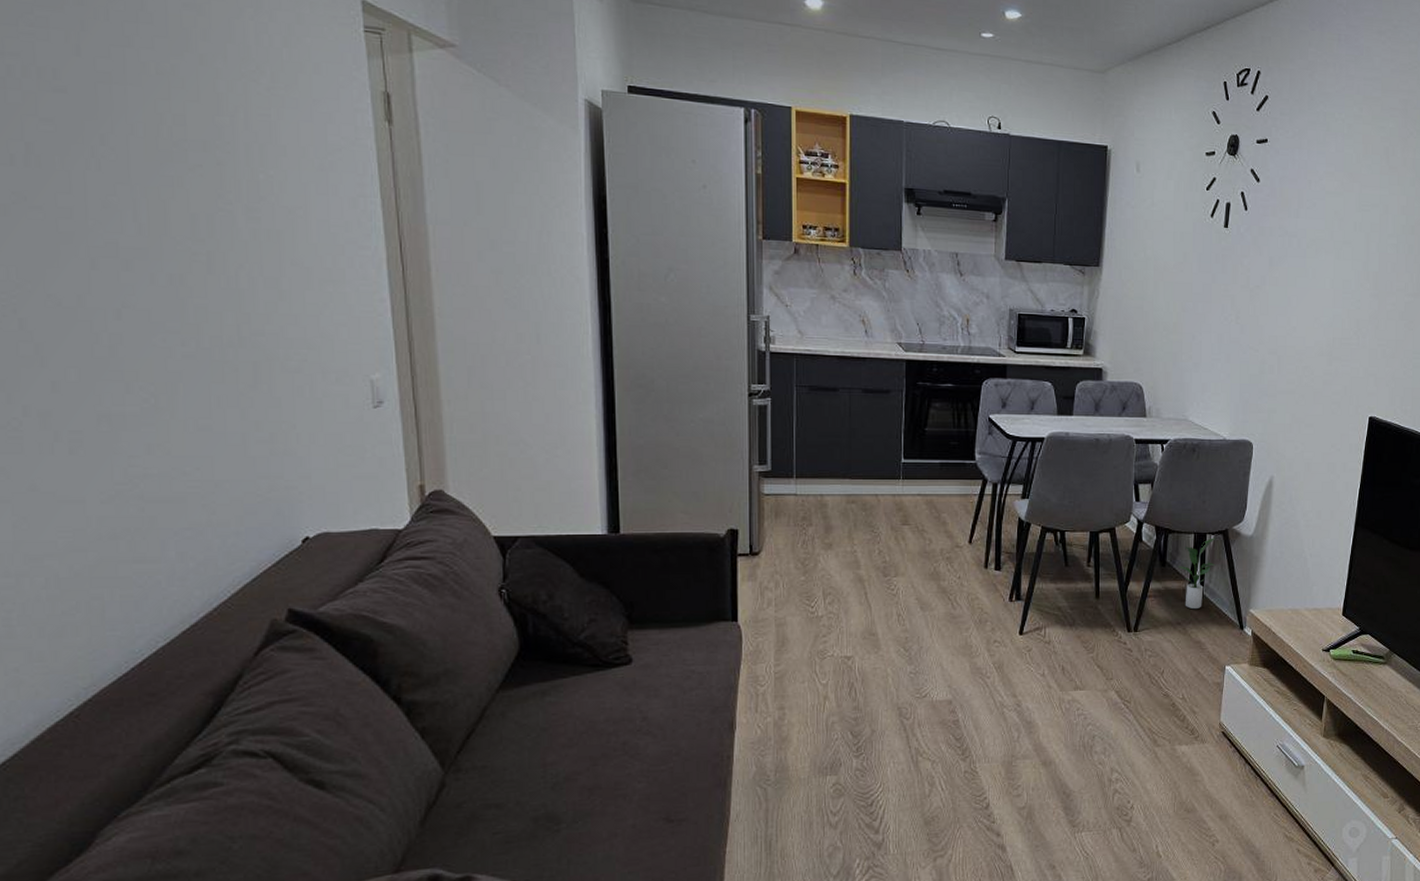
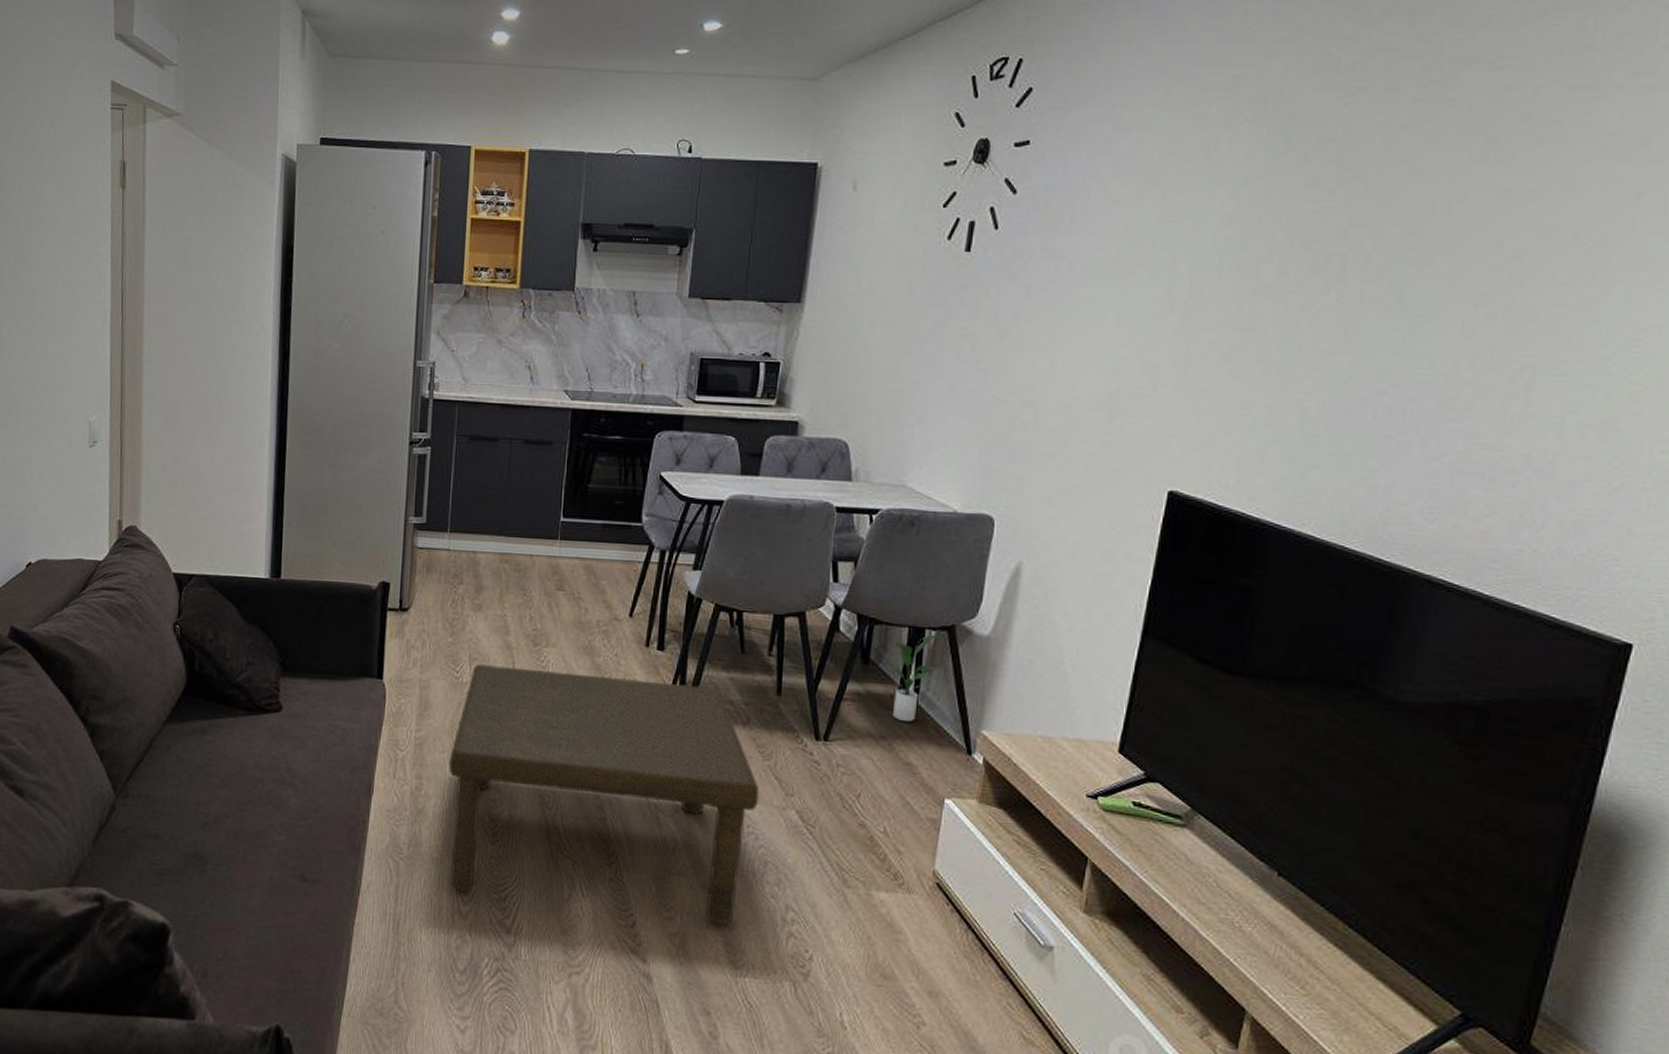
coffee table: none [809,597,1086,806] -> present [448,664,759,925]

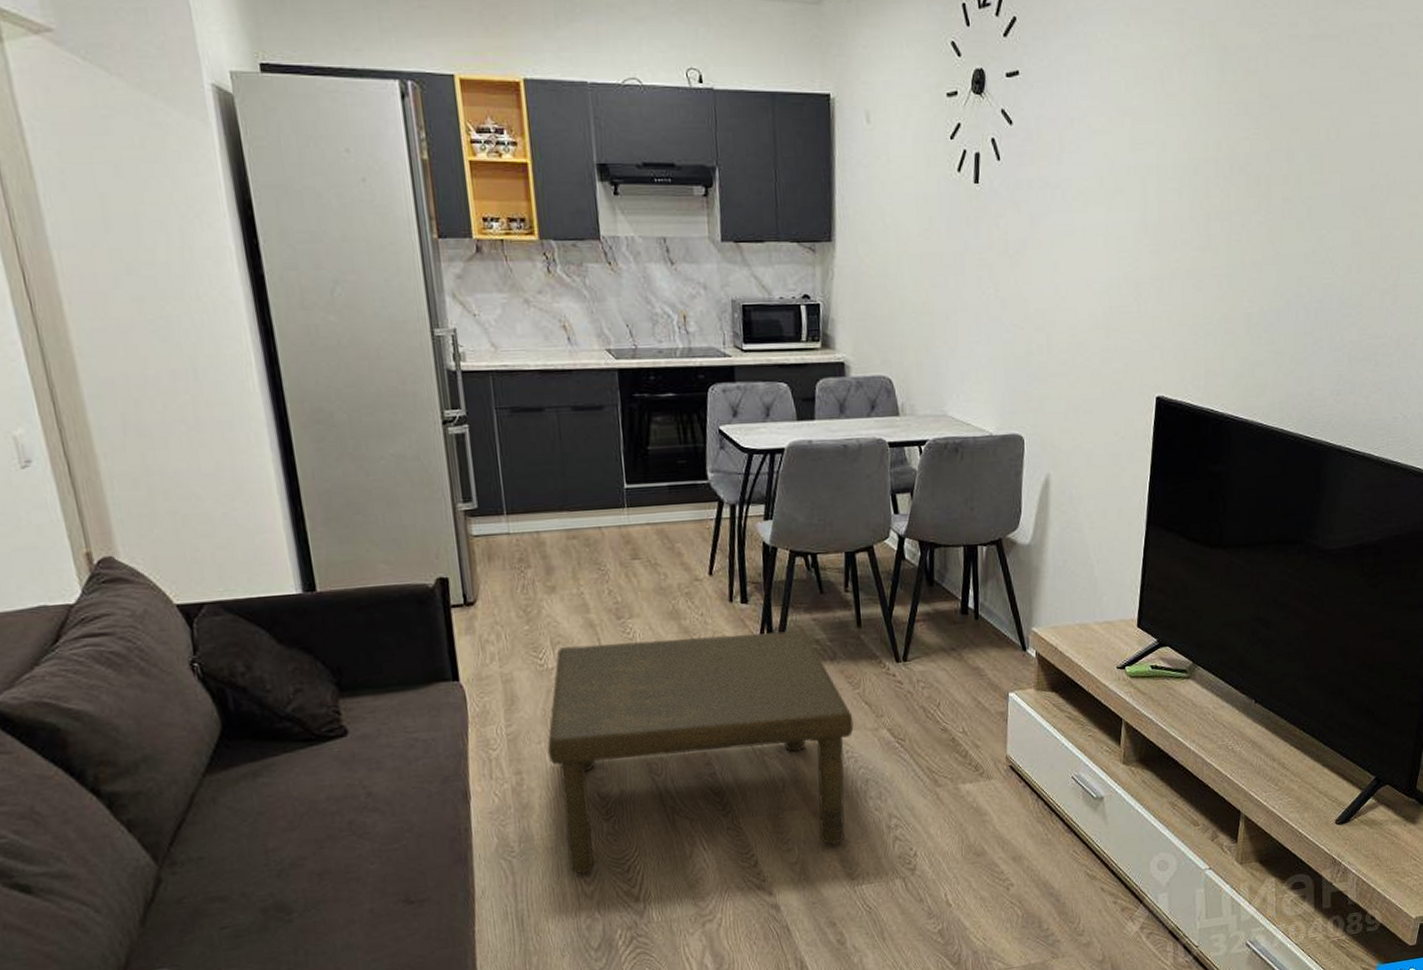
potted plant: present [885,634,938,723] -> none [947,549,990,632]

